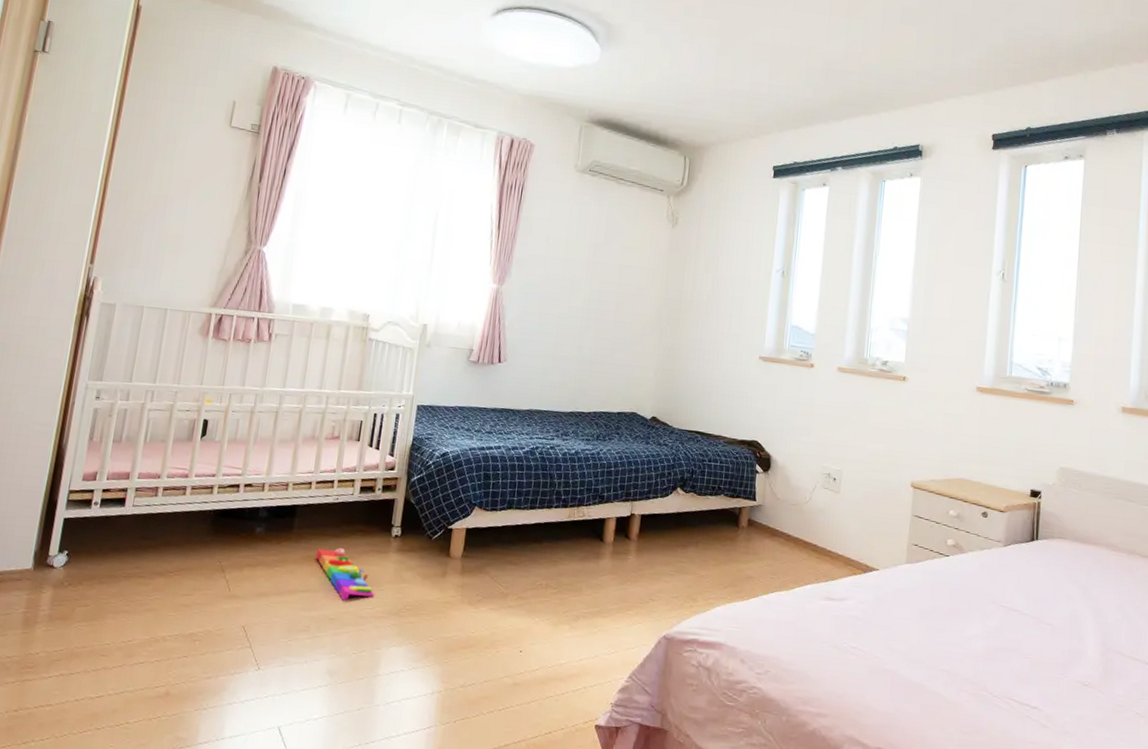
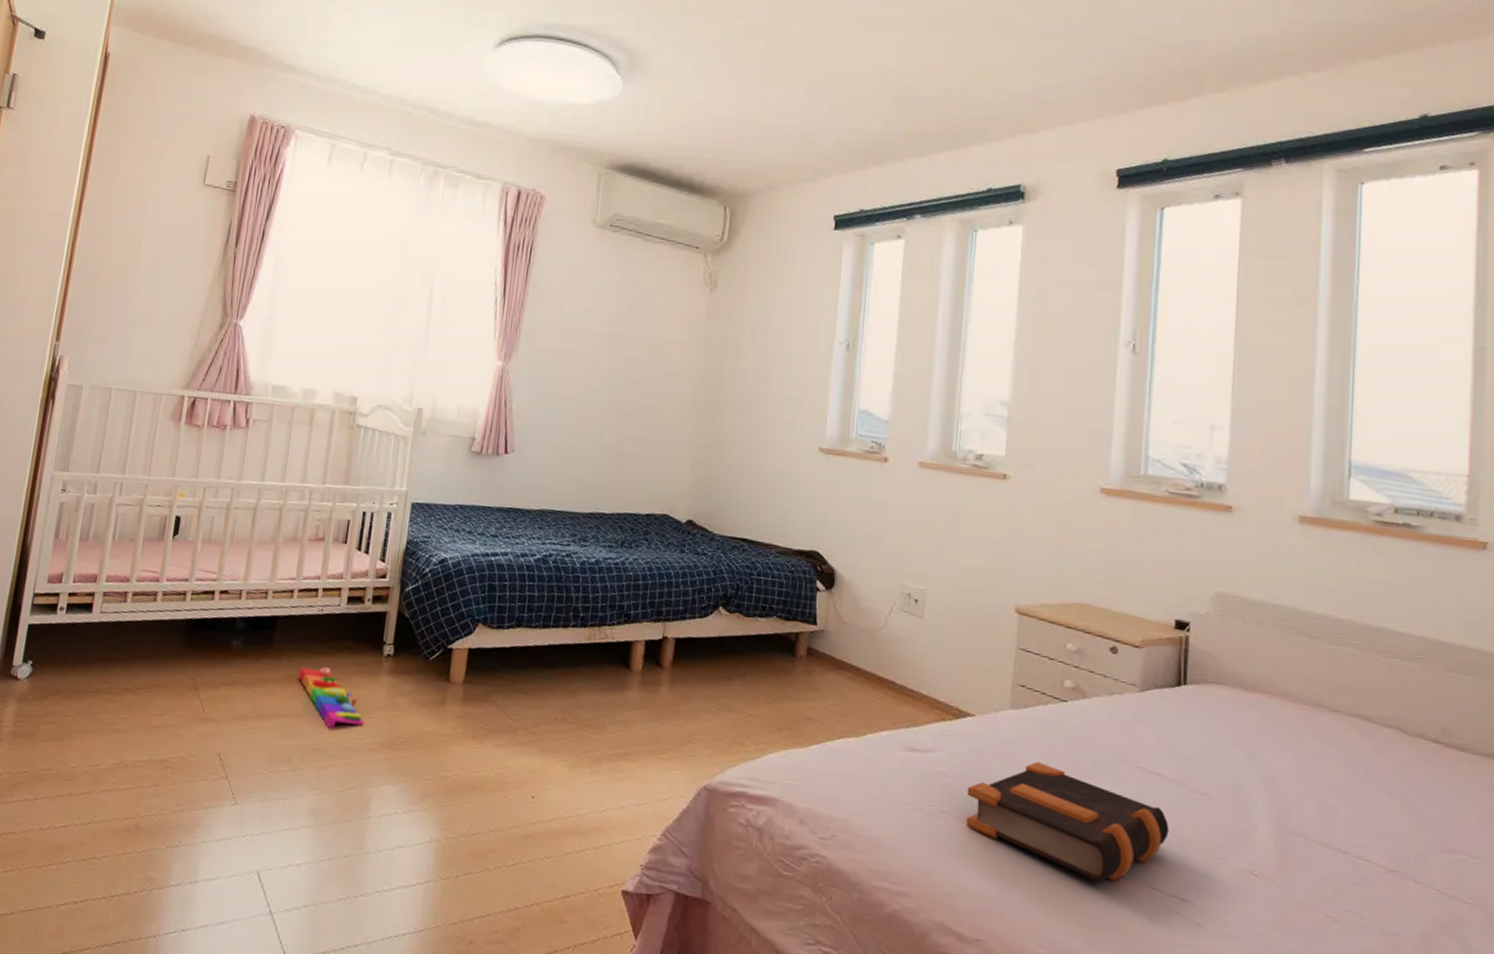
bible: none [871,605,1024,699] -> present [966,762,1169,885]

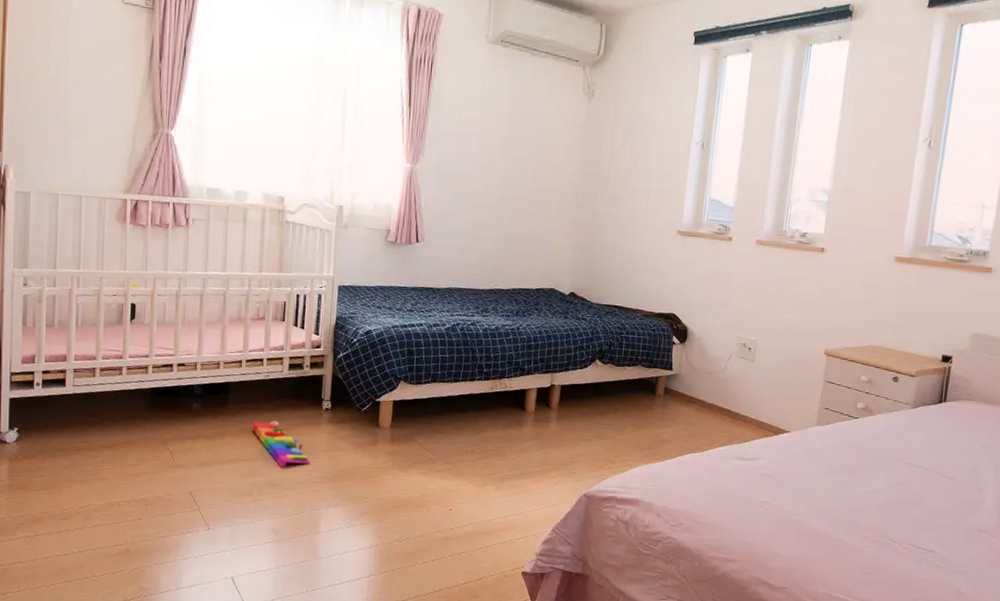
bible: present [966,762,1169,885] -> none [779,463,925,545]

